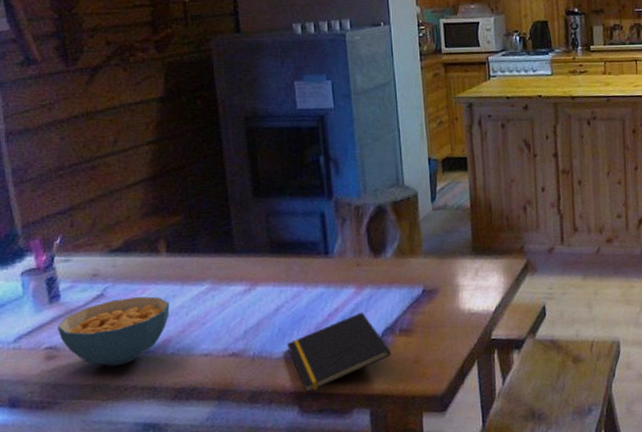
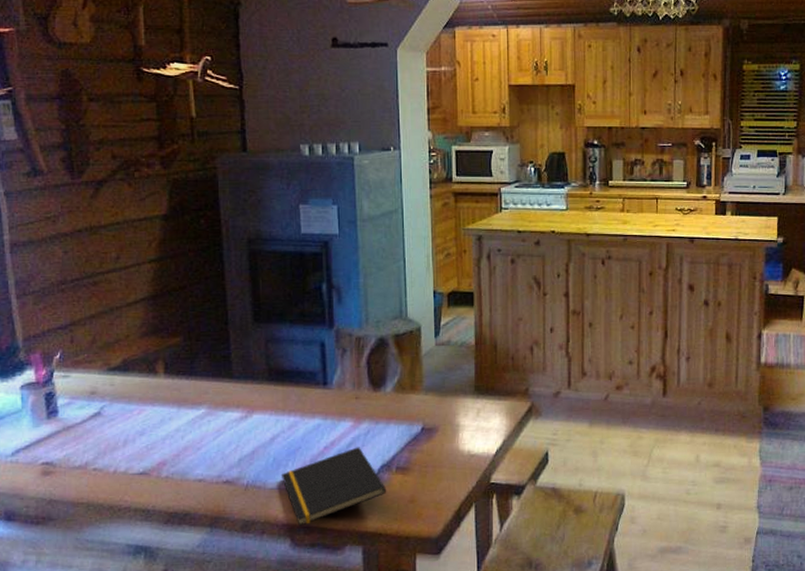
cereal bowl: present [58,296,170,367] -> none [55,417,166,486]

